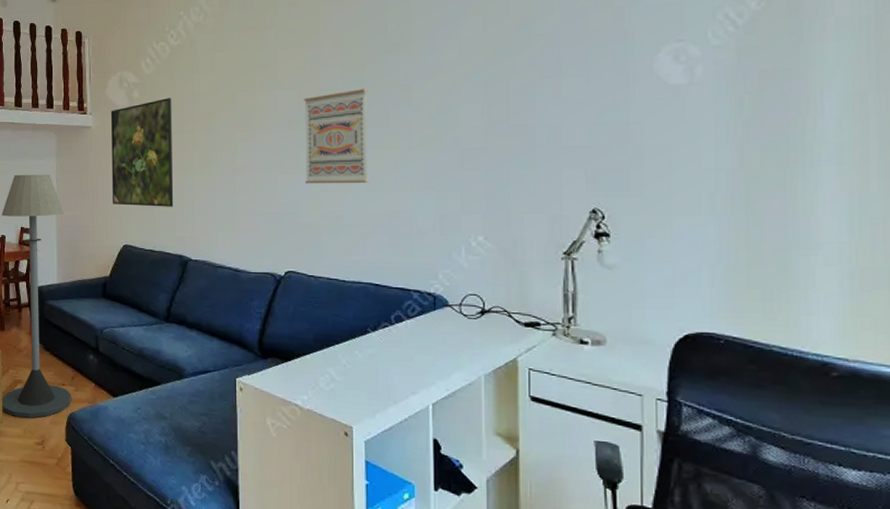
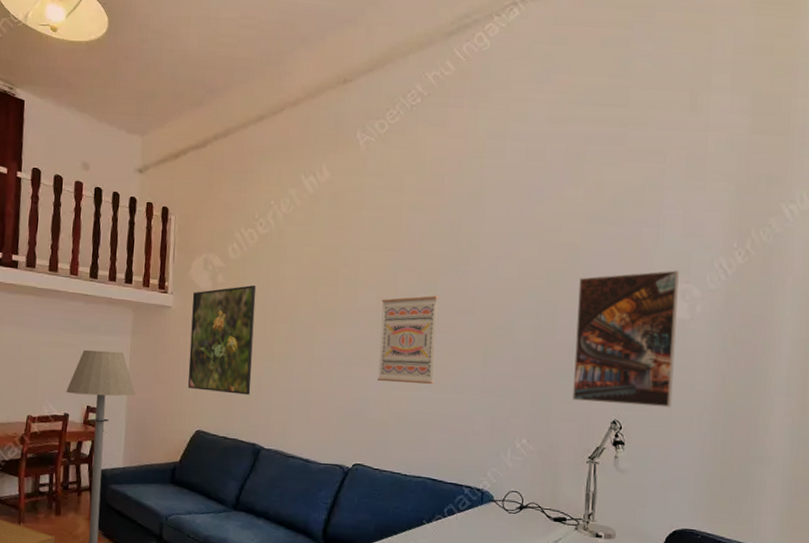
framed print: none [535,28,670,190] -> present [572,270,679,408]

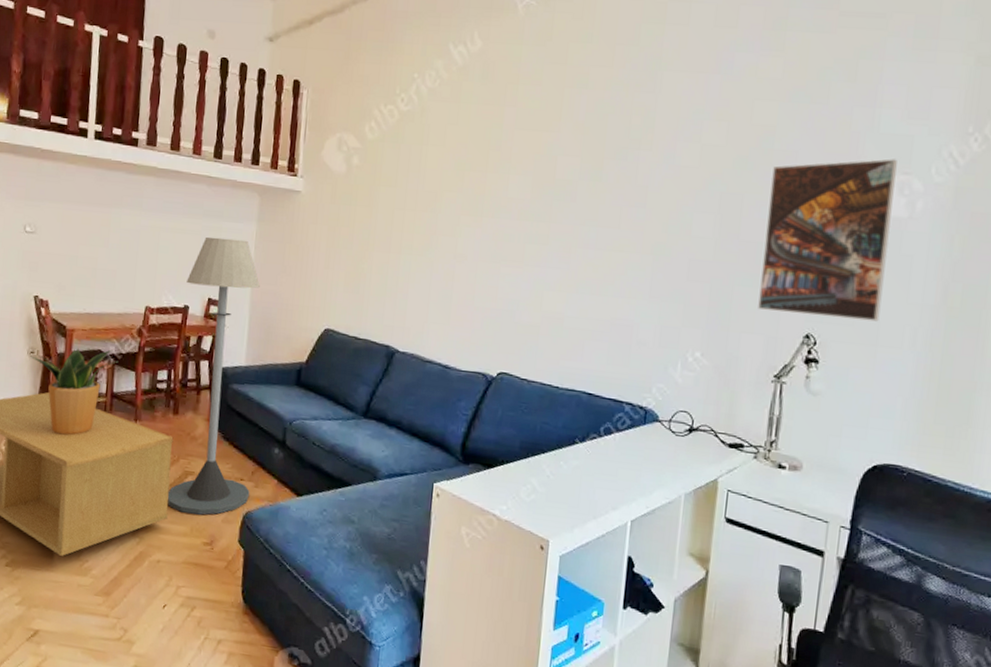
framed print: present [188,285,257,395] -> none [317,169,396,292]
wall art: present [376,296,439,384] -> none [528,184,604,286]

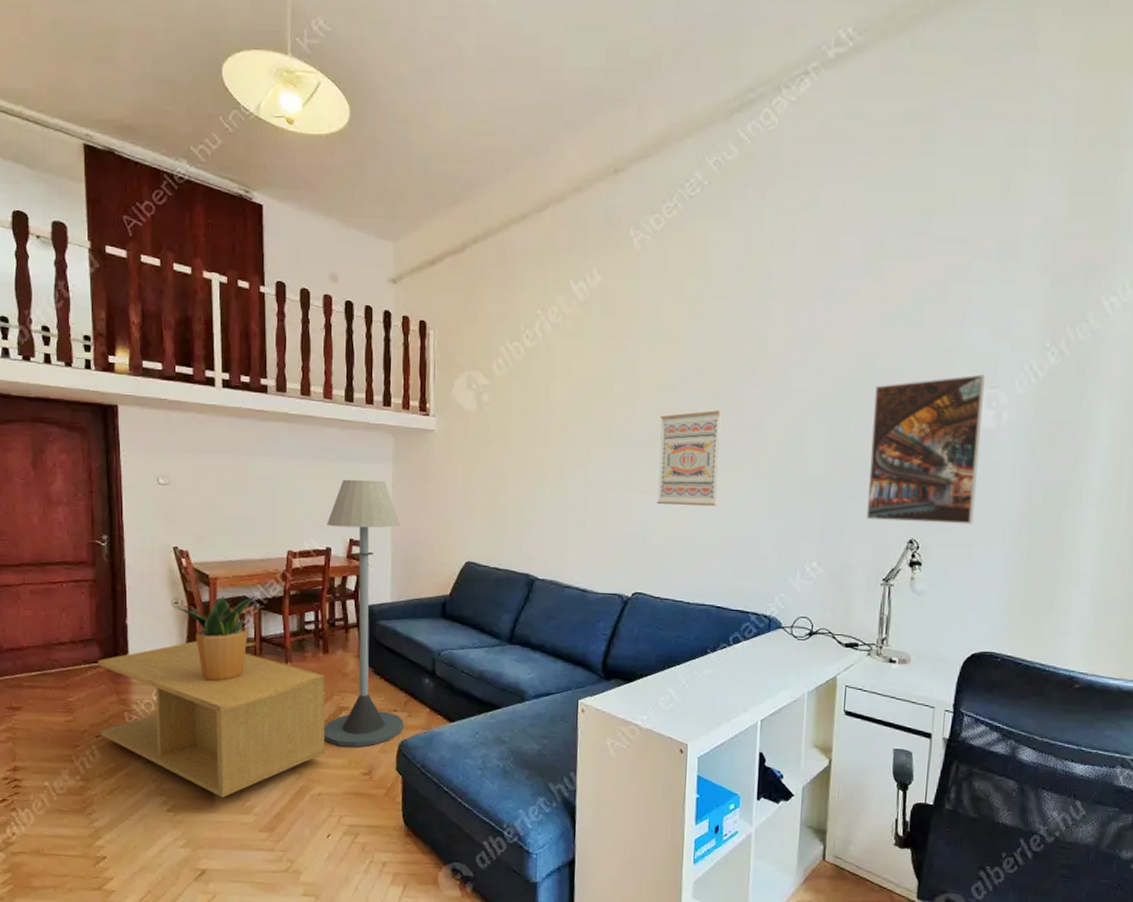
wall art: none [528,184,604,286] -> present [656,410,723,506]

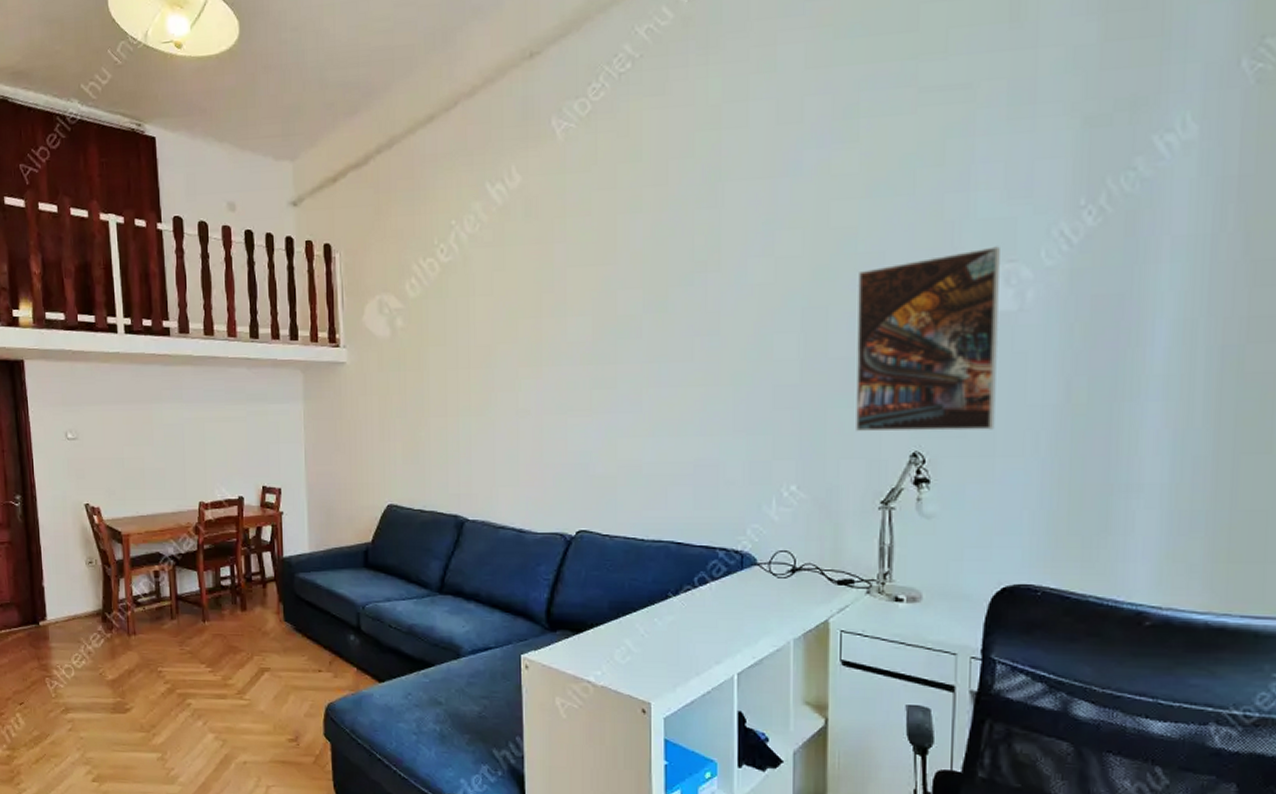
coffee table: present [97,641,325,797] -> none [17,602,249,766]
potted plant: present [174,595,265,681] -> none [88,551,179,643]
floor lamp: present [323,479,404,747] -> none [238,421,330,711]
wall art: present [656,410,723,506] -> none [598,316,671,429]

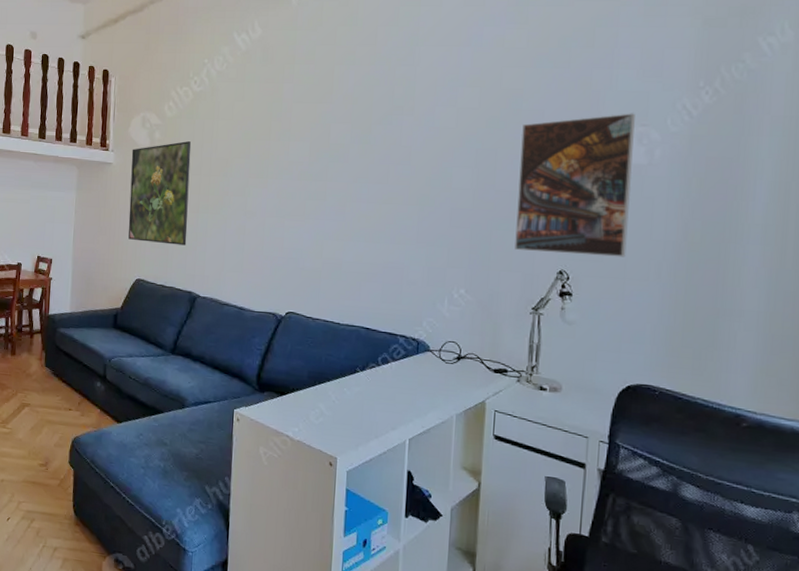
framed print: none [368,327,447,459] -> present [128,141,192,246]

